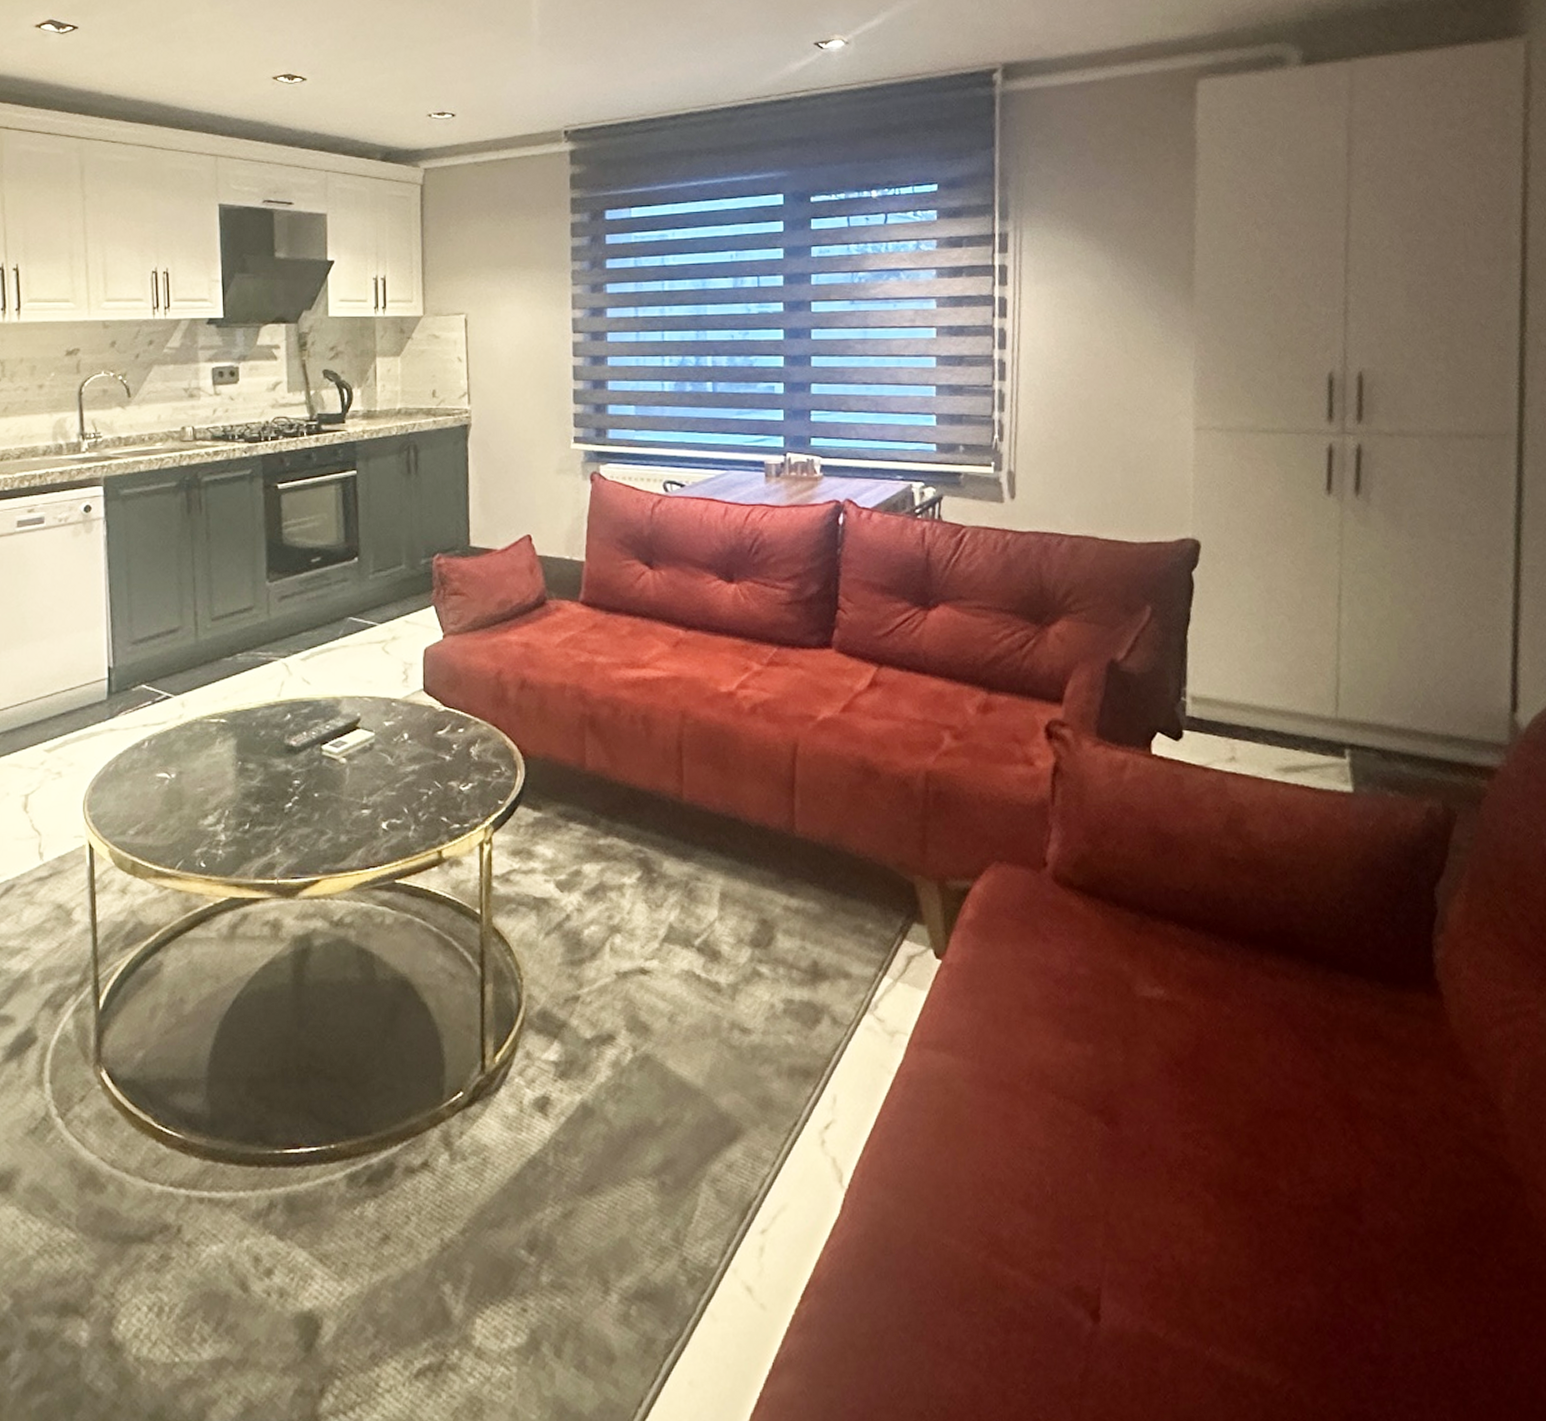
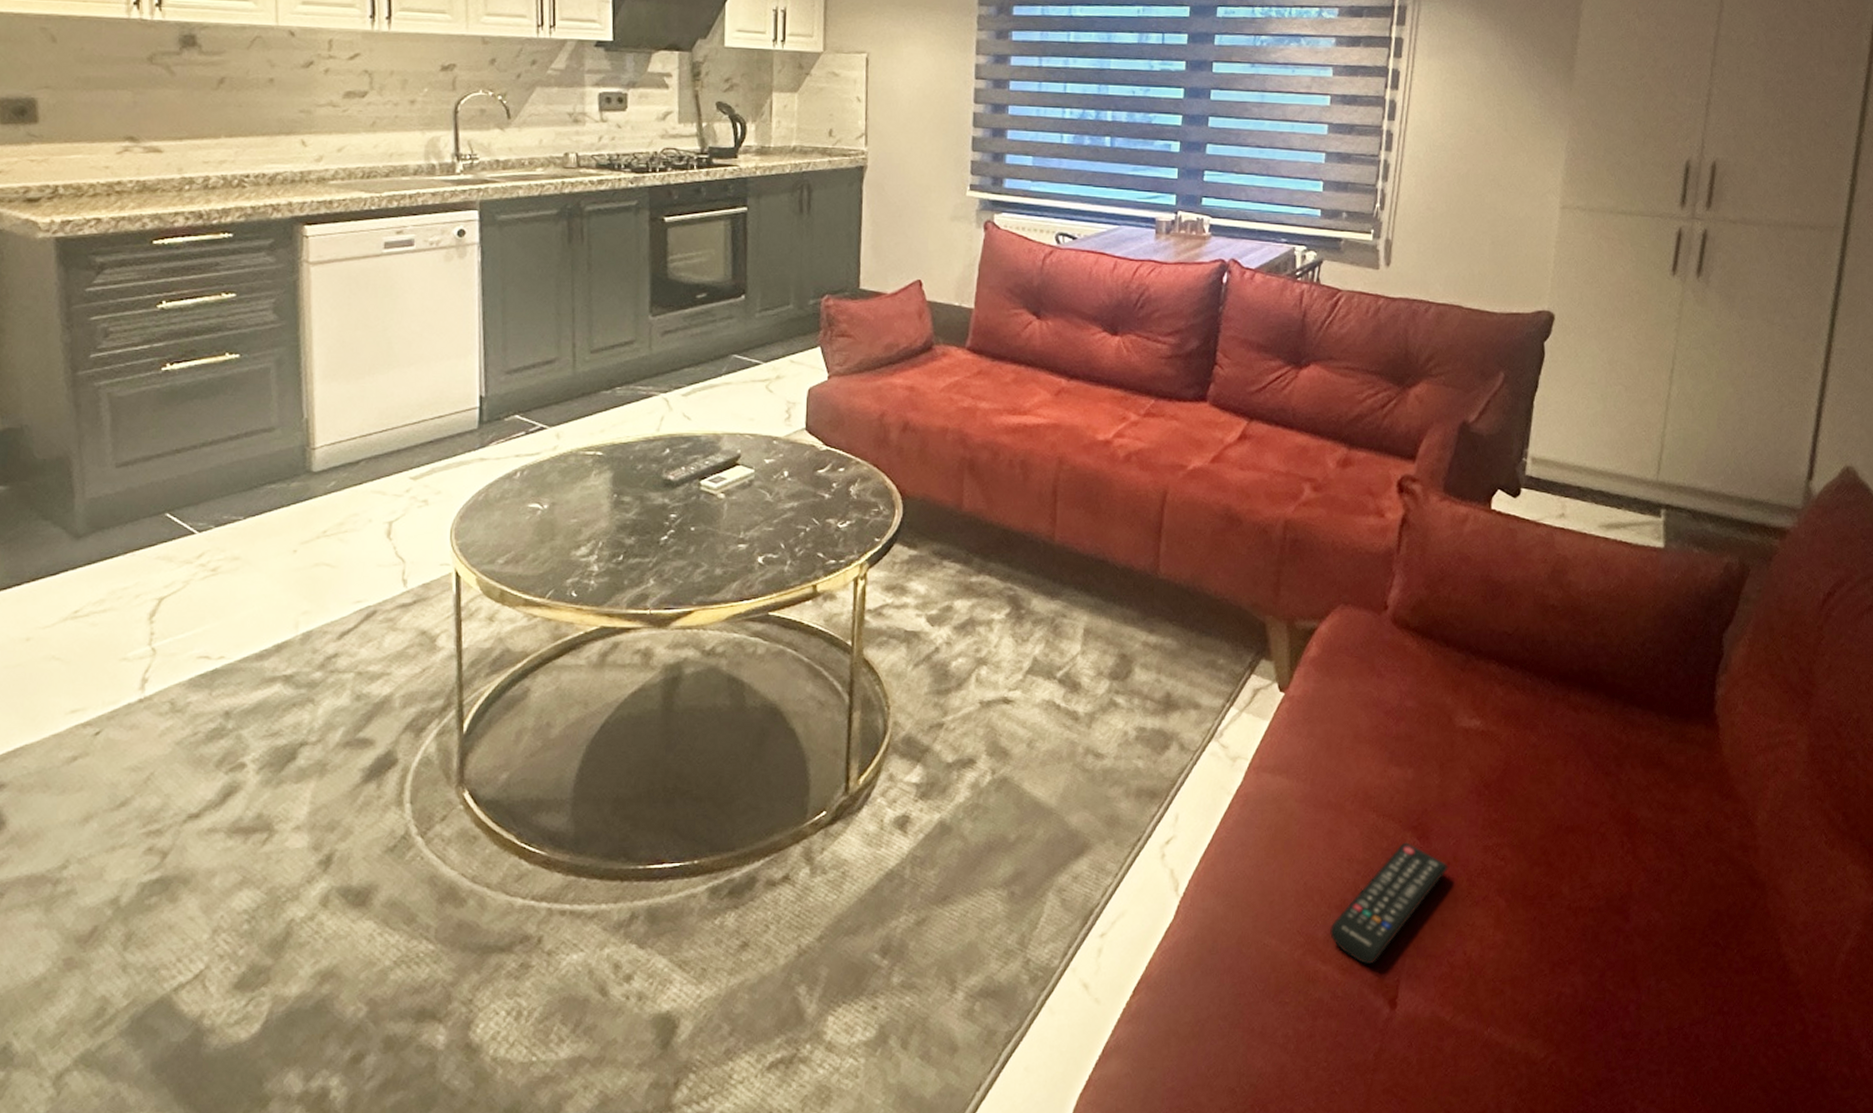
remote control: none [1016,1128,1144,1269] -> present [1330,842,1448,964]

